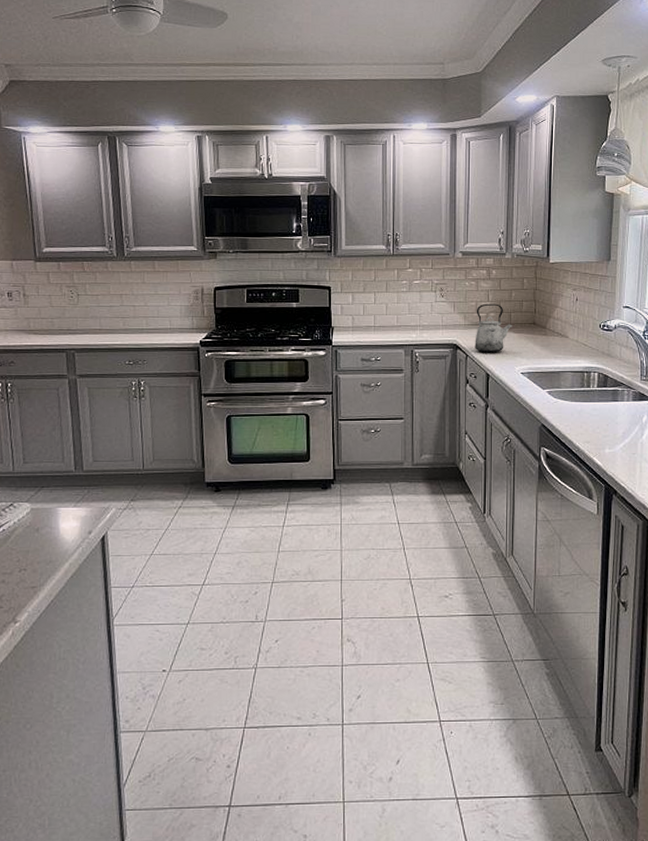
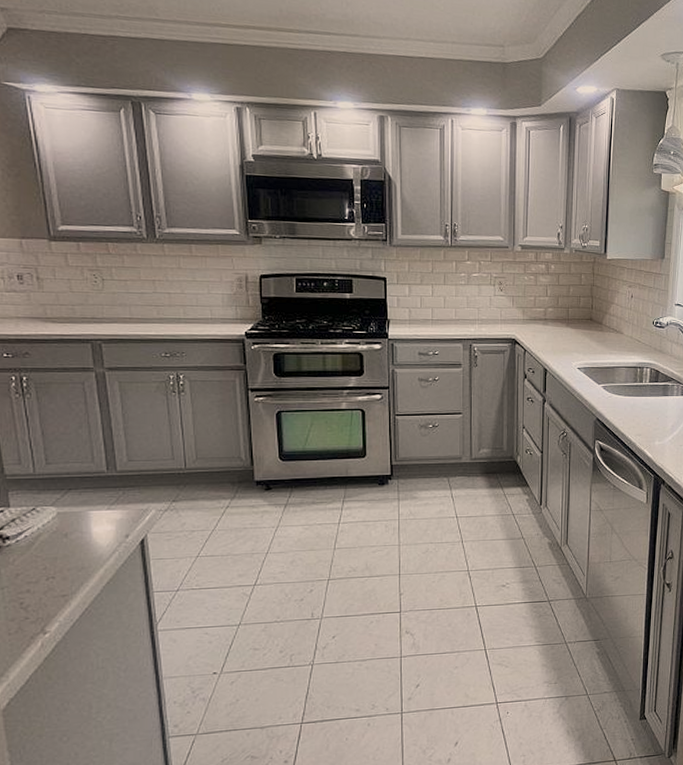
kettle: present [475,303,512,353] -> none [533,298,570,348]

